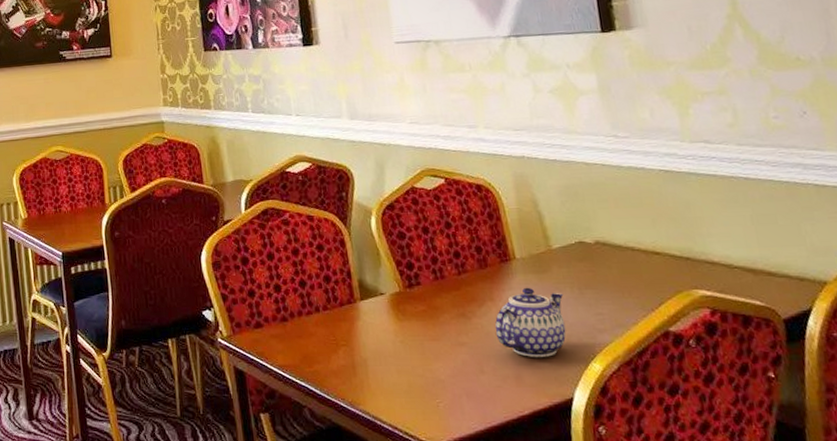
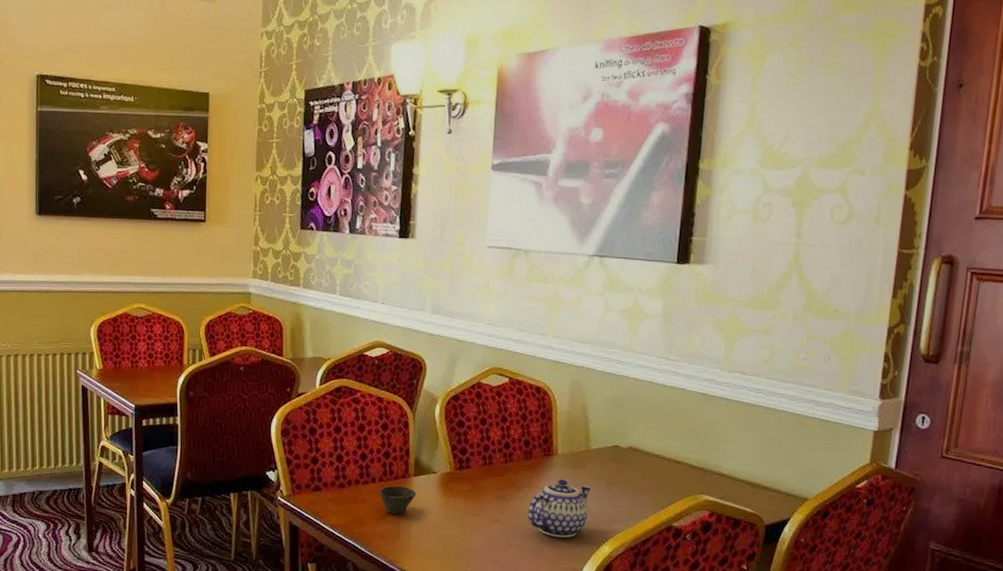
cup: none [325,312,367,347] -> present [379,485,417,515]

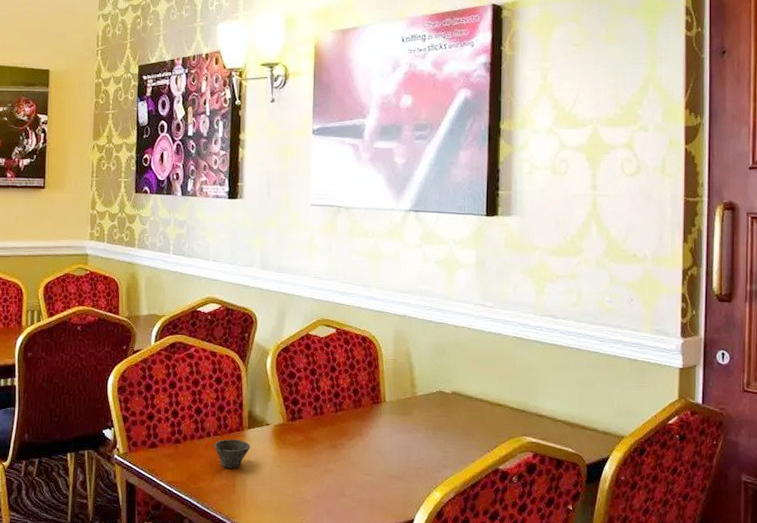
teapot: present [527,479,592,538] -> none [359,426,420,485]

